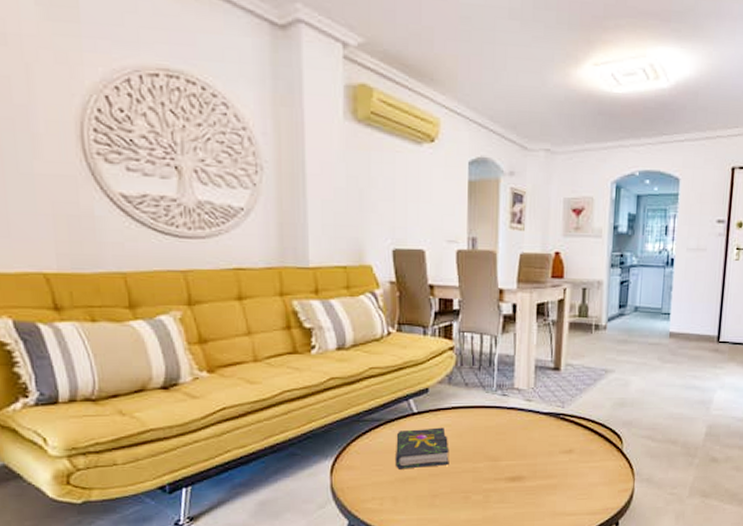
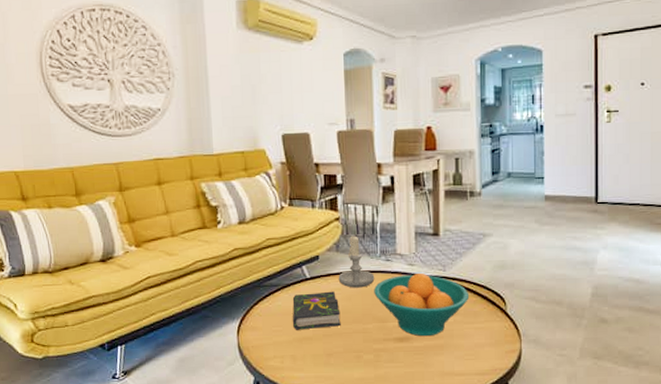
candle: none [449,366,489,424] -> present [338,234,375,288]
fruit bowl: none [487,409,587,476] -> present [374,272,470,337]

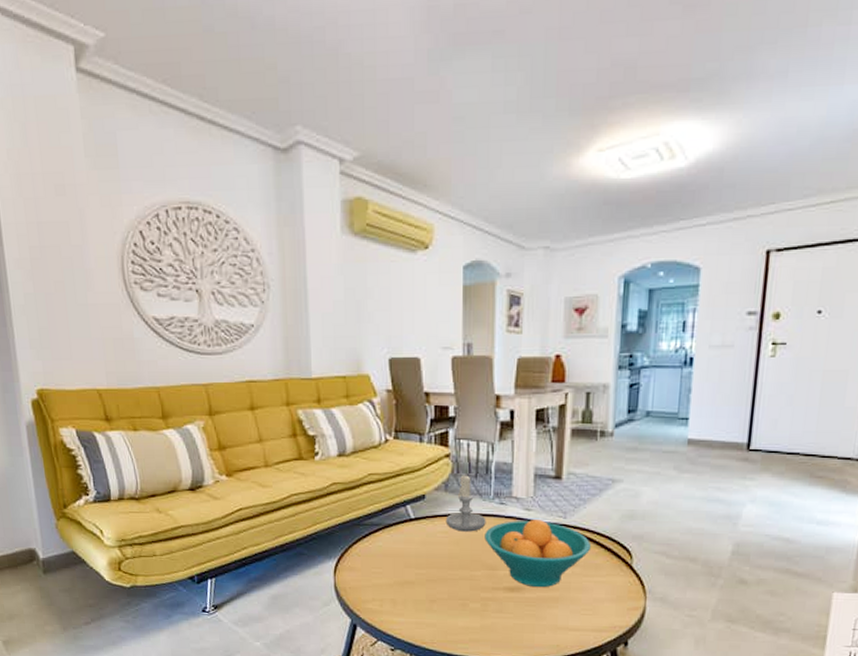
book: present [292,291,341,330] -> none [393,534,447,573]

